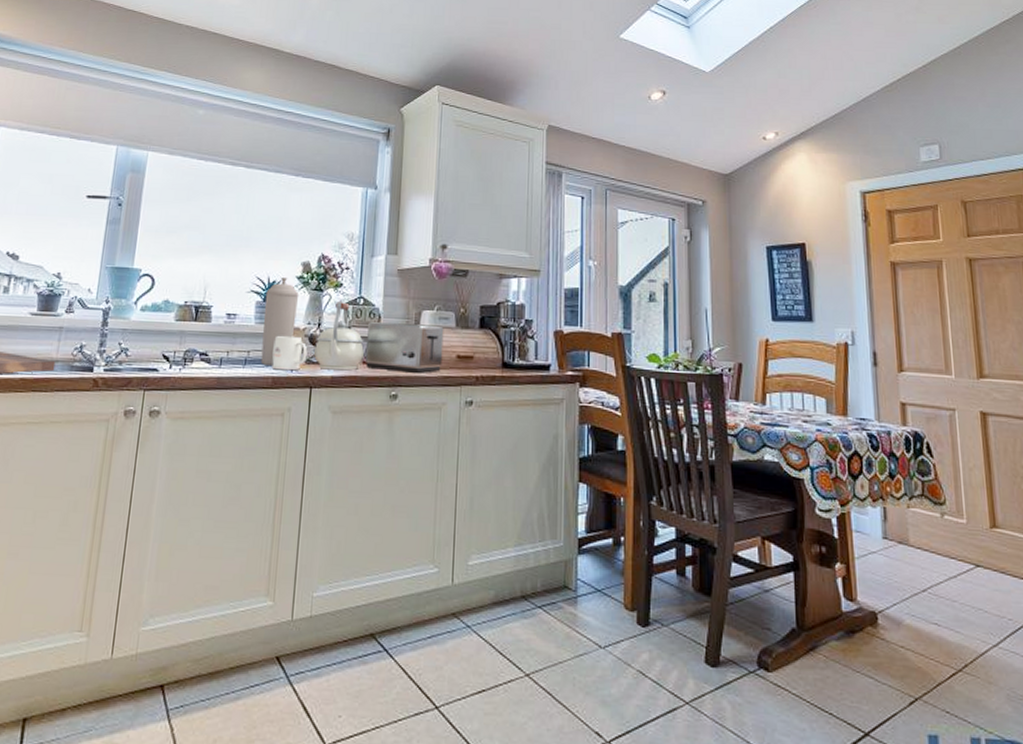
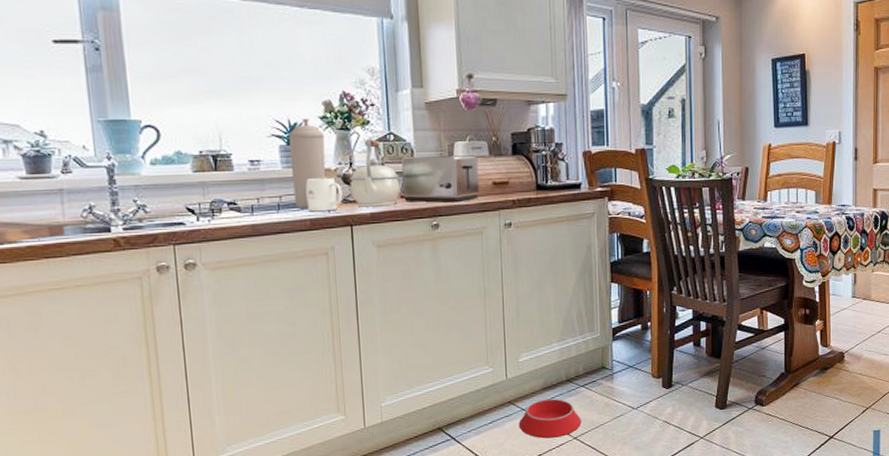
pet bowl: none [461,617,536,671] -> present [518,398,582,439]

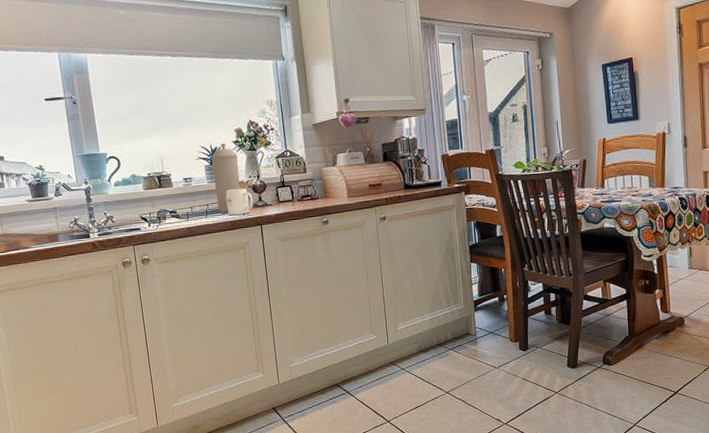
kettle: present [349,139,402,207] -> none [258,156,298,210]
toaster: present [401,155,480,204] -> none [296,163,359,204]
pet bowl: present [518,398,582,439] -> none [400,359,452,393]

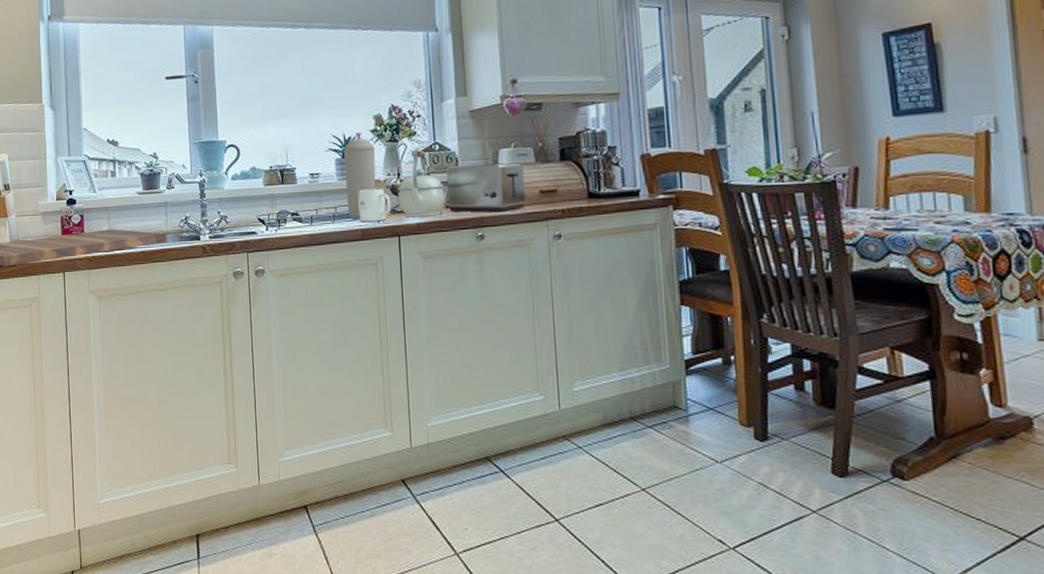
kettle: none [258,156,298,210] -> present [397,150,447,218]
toaster: none [296,163,359,204] -> present [446,162,526,213]

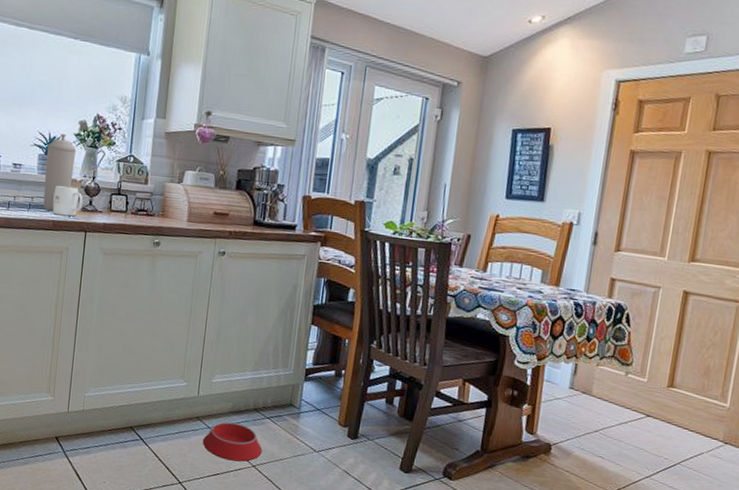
kettle: present [397,150,447,218] -> none [89,158,133,220]
toaster: present [446,162,526,213] -> none [133,178,204,226]
pet bowl: none [575,438,651,486] -> present [202,422,262,462]

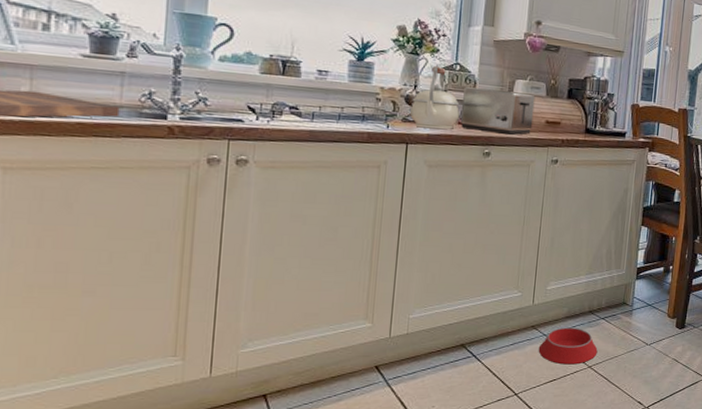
canister: present [43,134,77,212] -> none [355,39,395,123]
mug: present [52,185,83,217] -> none [367,94,404,128]
kettle: none [89,158,133,220] -> present [410,66,460,130]
toaster: none [133,178,204,226] -> present [461,87,536,135]

